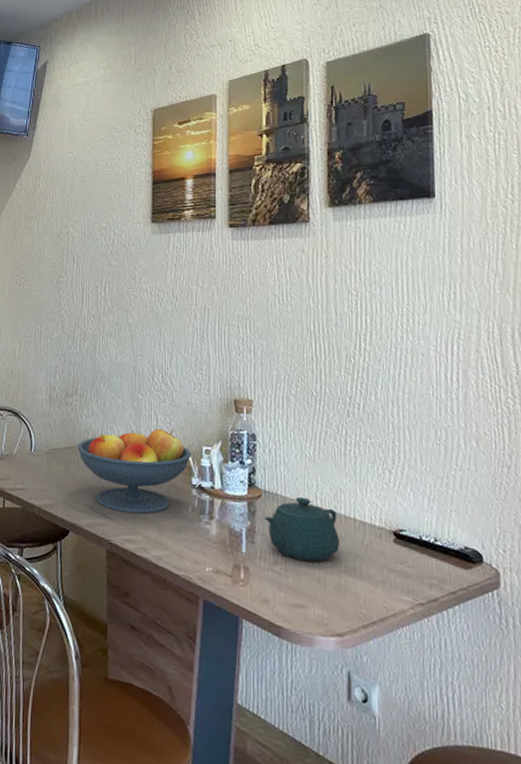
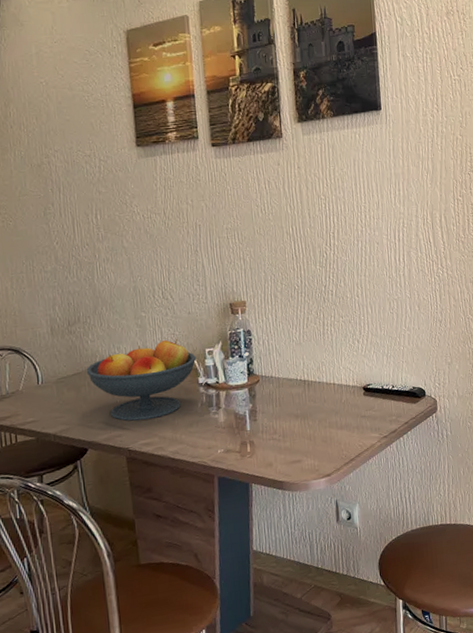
teapot: present [263,496,339,562] -> none [262,374,324,426]

